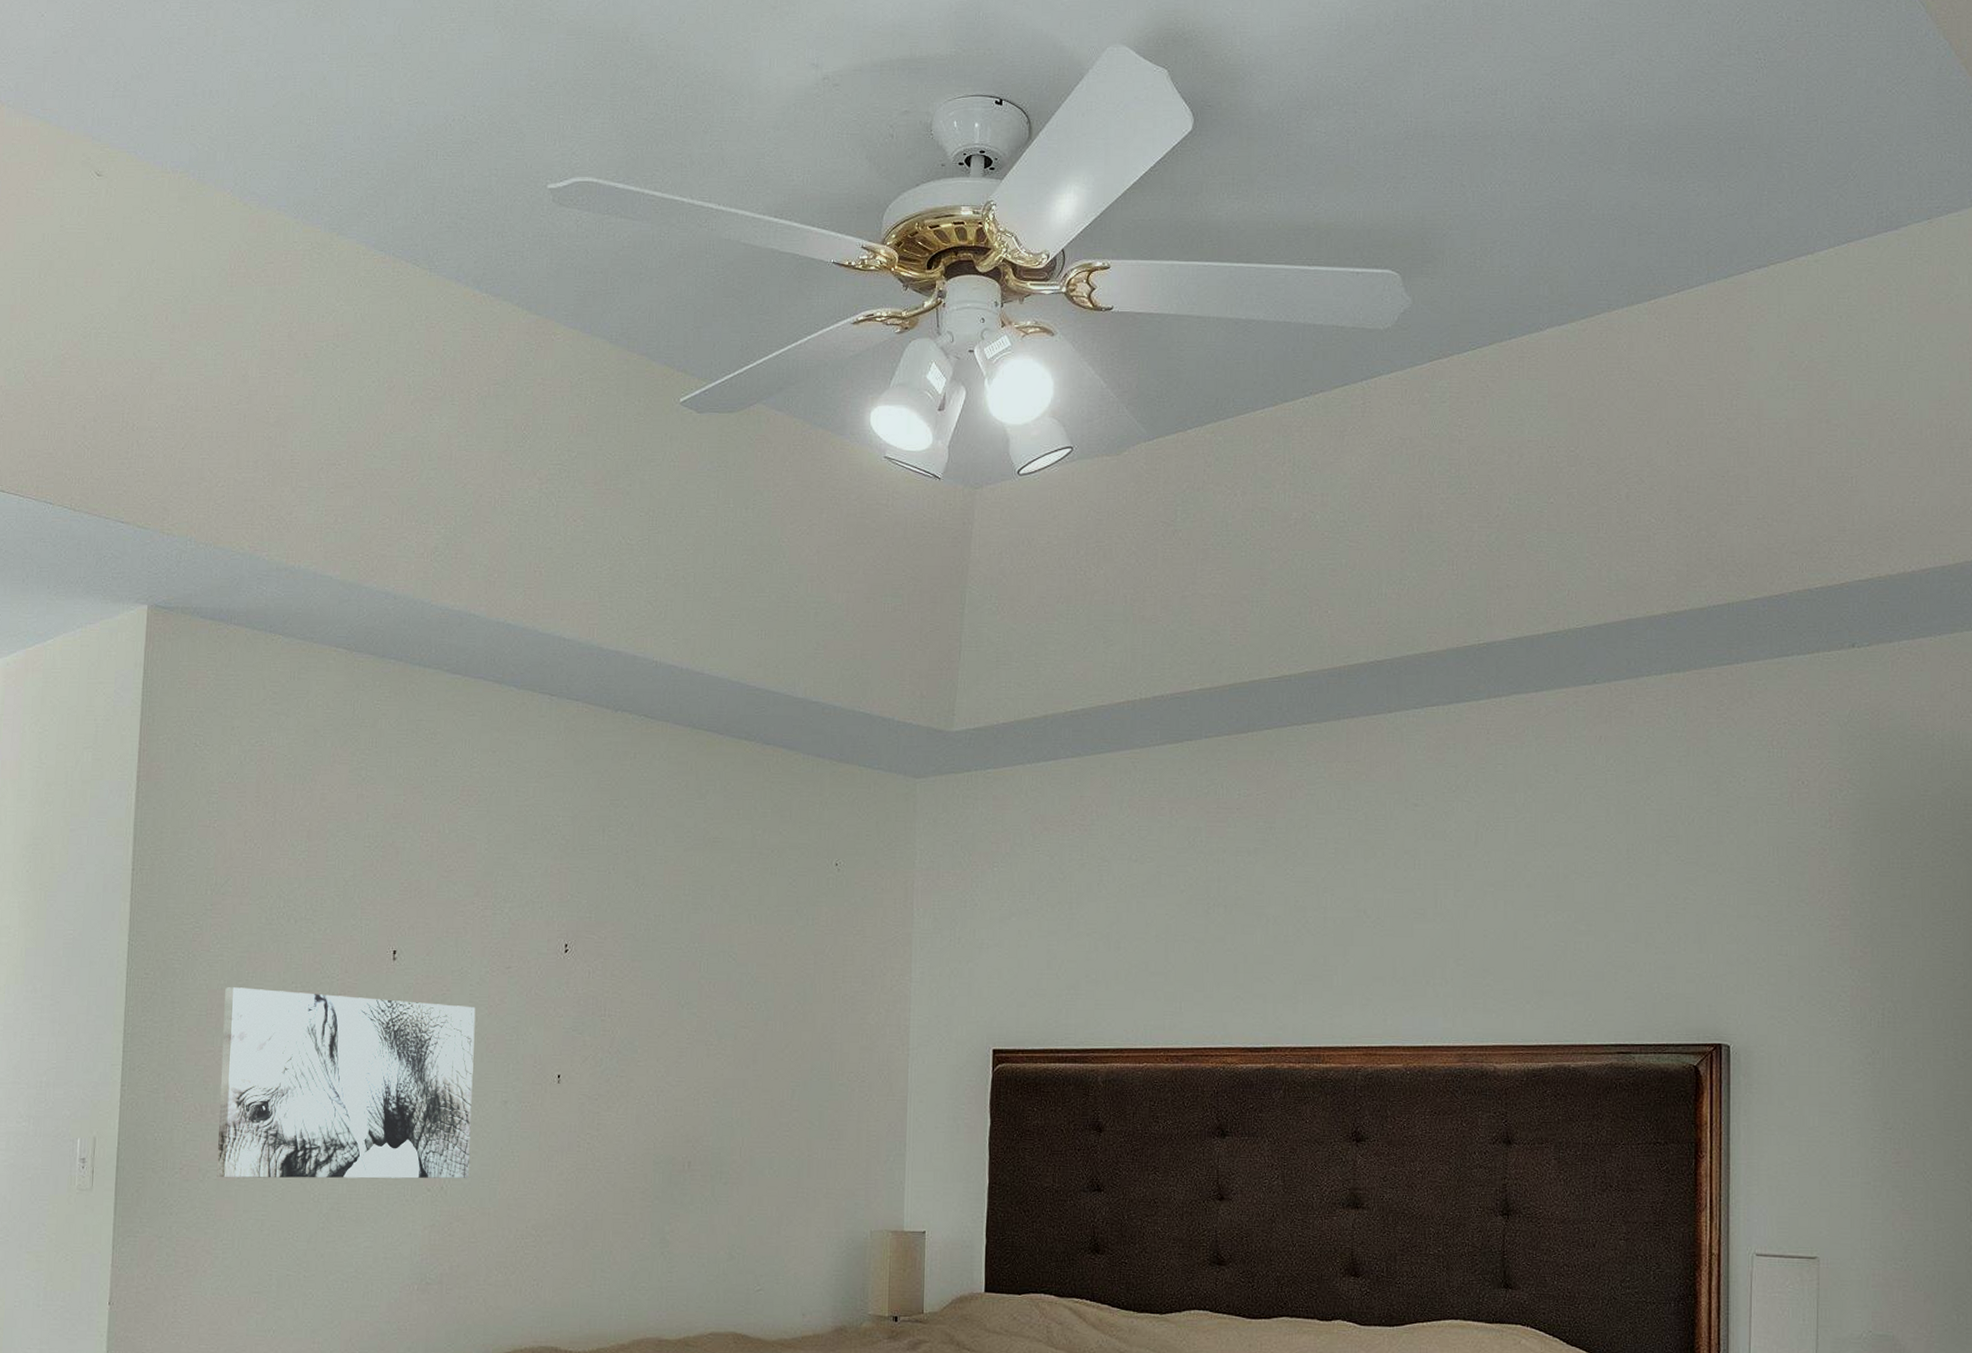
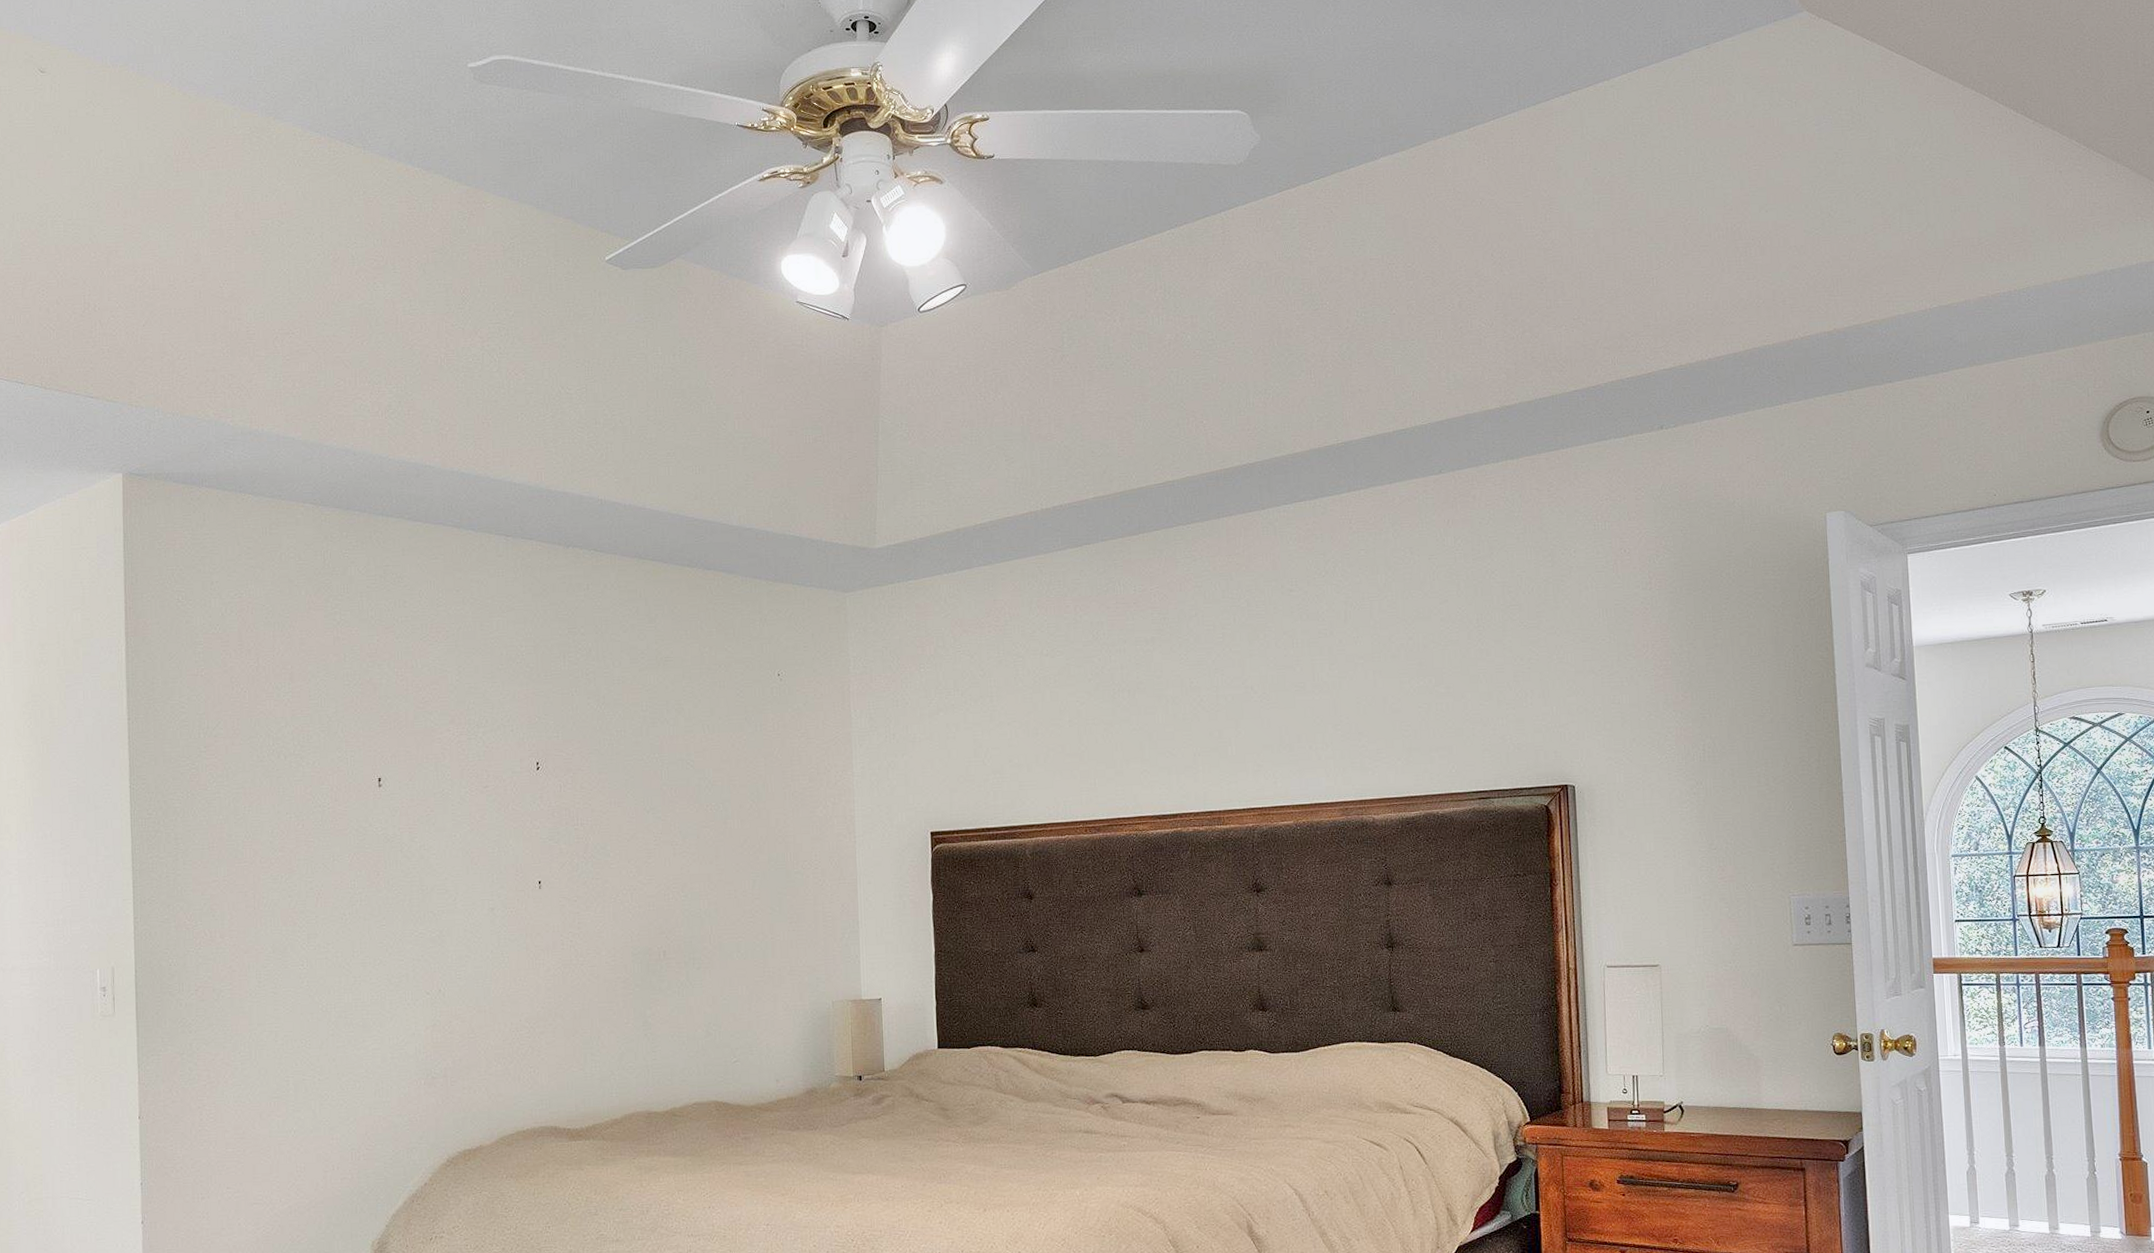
wall art: present [217,987,476,1179] -> none [224,821,465,996]

